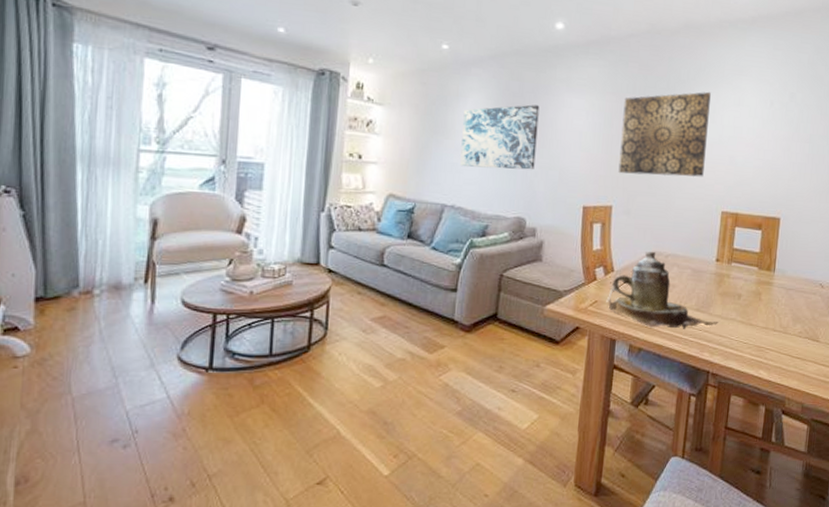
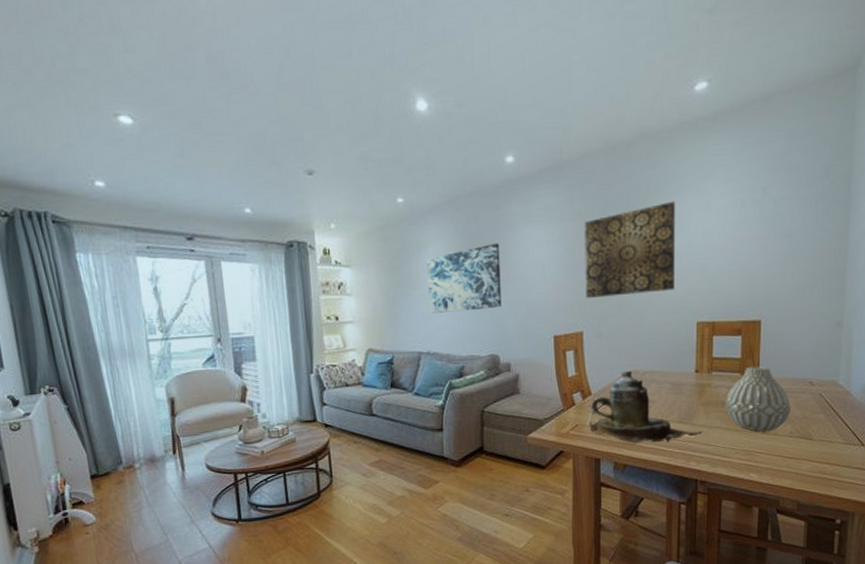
vase: none [741,262,802,328] -> present [725,366,792,431]

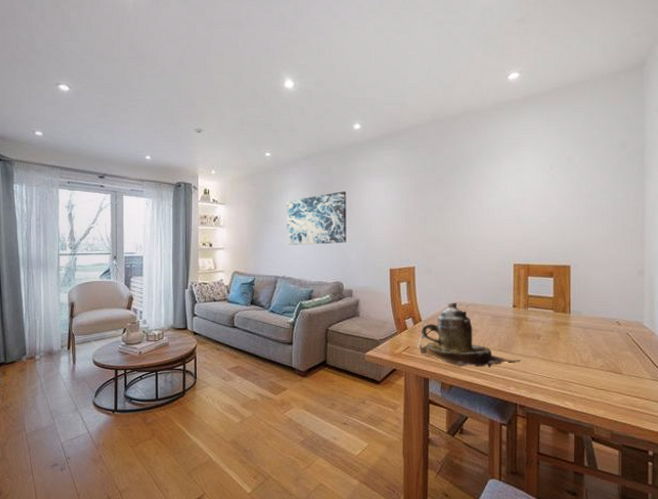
wall art: present [584,201,675,299] -> none [417,164,494,240]
vase: present [725,366,792,431] -> none [540,305,601,363]

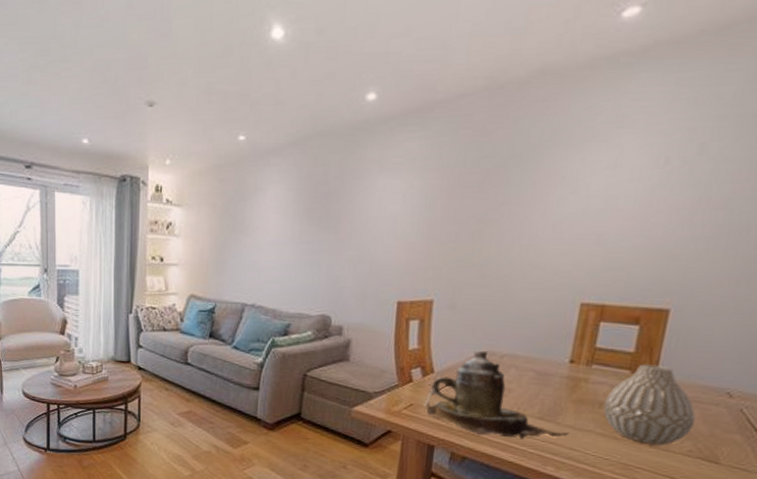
wall art: present [287,191,347,246] -> none [260,192,347,265]
vase: none [540,305,601,363] -> present [603,364,696,445]

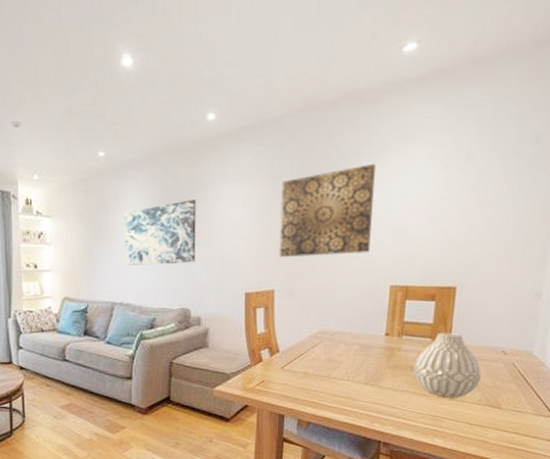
wall art: none [260,192,347,265] -> present [125,200,196,267]
teapot: present [423,350,569,439] -> none [273,330,389,403]
wall art: none [442,154,574,264] -> present [279,163,376,258]

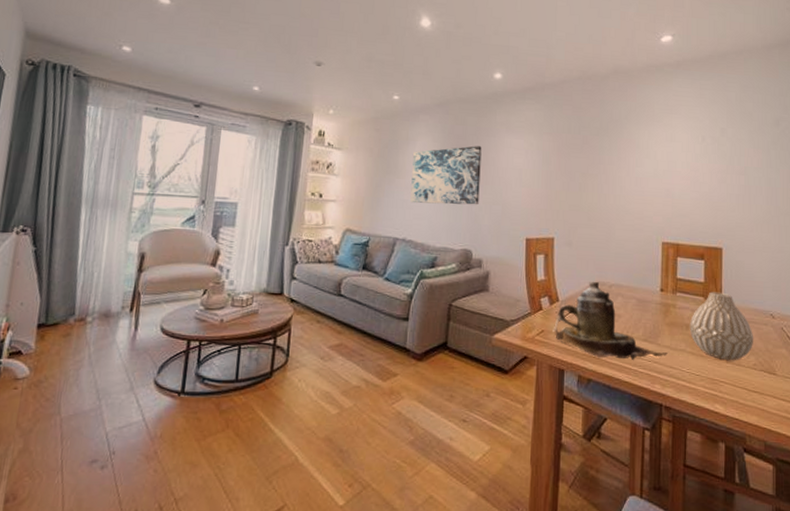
teapot: none [273,330,389,403] -> present [552,281,668,360]
wall art: present [279,163,376,258] -> none [558,129,643,210]

